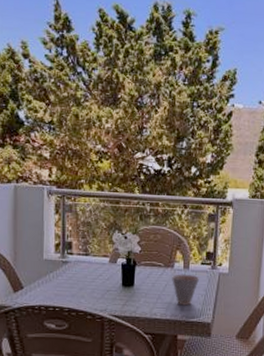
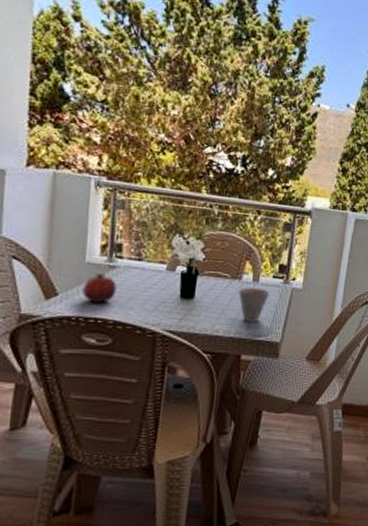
fruit: none [43,269,70,294] -> present [83,274,117,303]

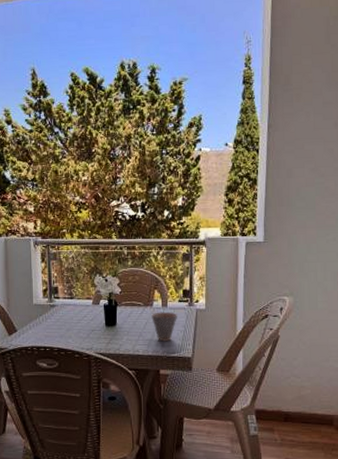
fruit: present [83,274,117,303] -> none [34,312,57,335]

